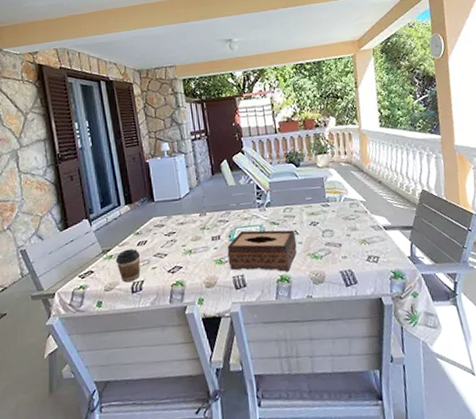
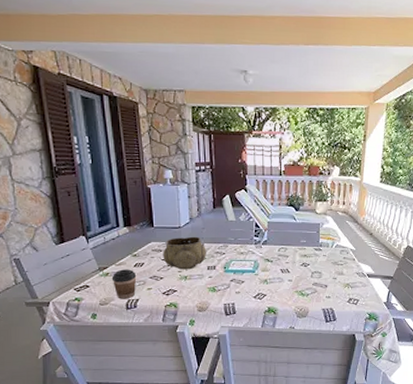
decorative bowl: none [165,206,210,244] -> present [163,236,206,270]
tissue box: present [227,230,297,272] -> none [221,264,287,304]

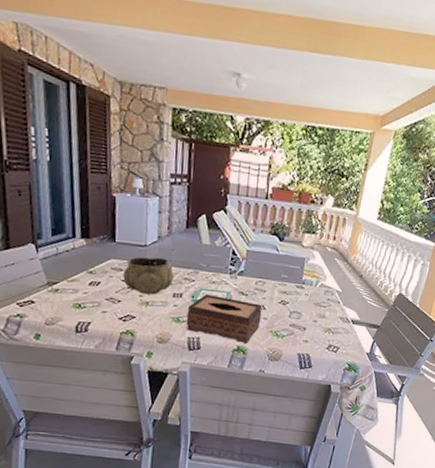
coffee cup: present [111,269,137,299] -> none [61,286,91,321]
tissue box: none [221,264,287,304] -> present [186,293,262,343]

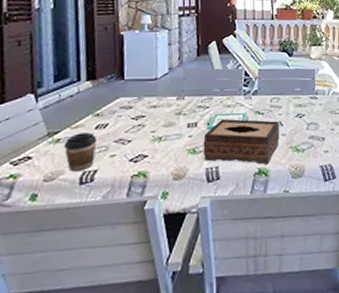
coffee cup: none [61,286,91,321] -> present [63,132,98,172]
decorative bowl: present [123,256,174,295] -> none [133,88,187,130]

